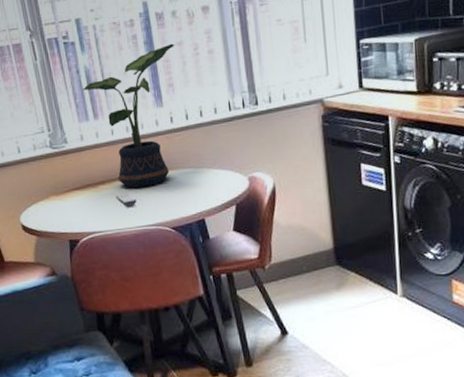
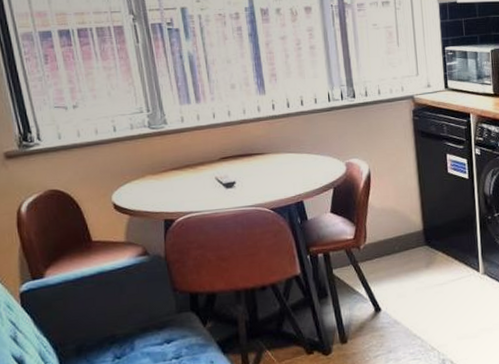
potted plant: present [82,43,175,188] -> none [185,37,279,170]

